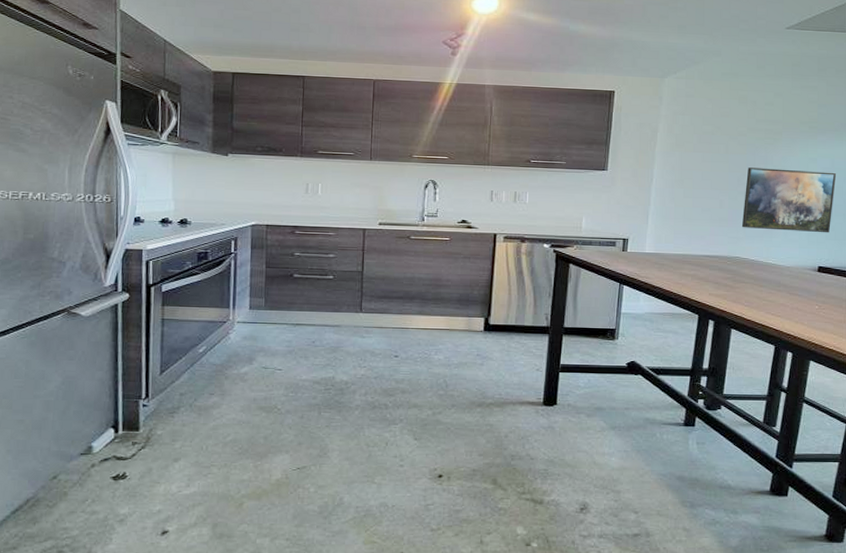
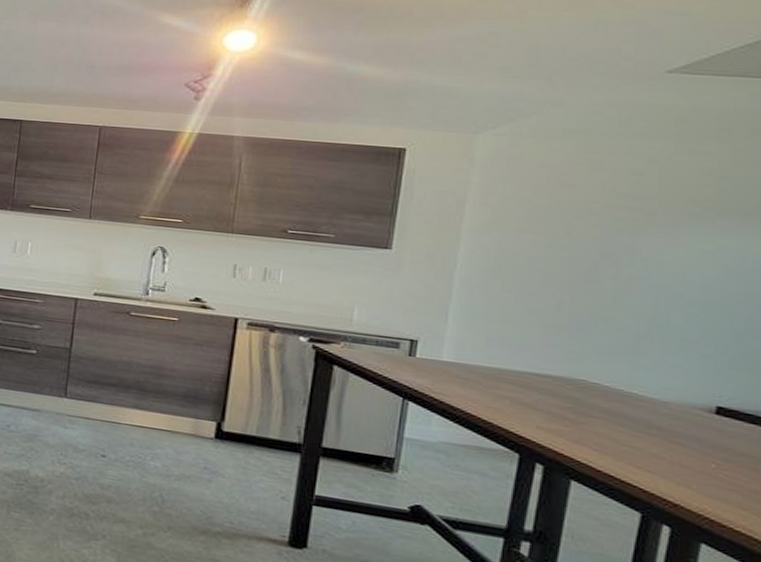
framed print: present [741,167,837,233] -> none [590,258,749,360]

